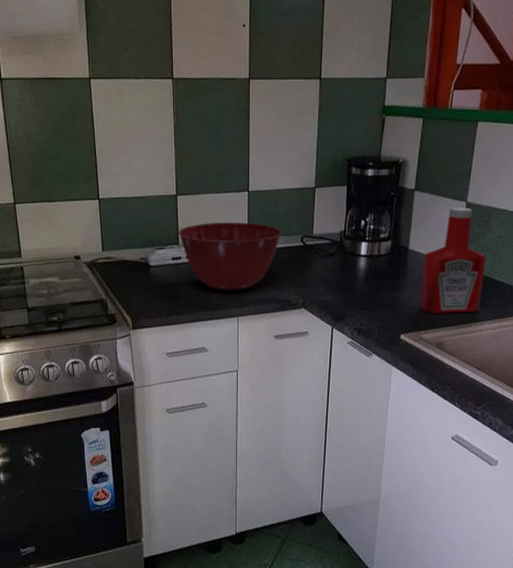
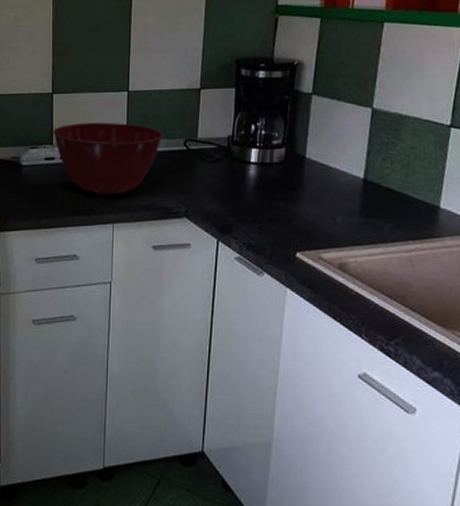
ketchup bottle: present [420,207,487,314] -> none [319,114,397,232]

